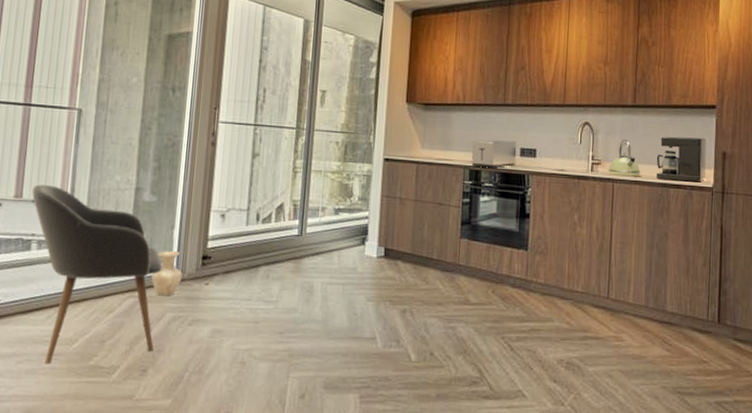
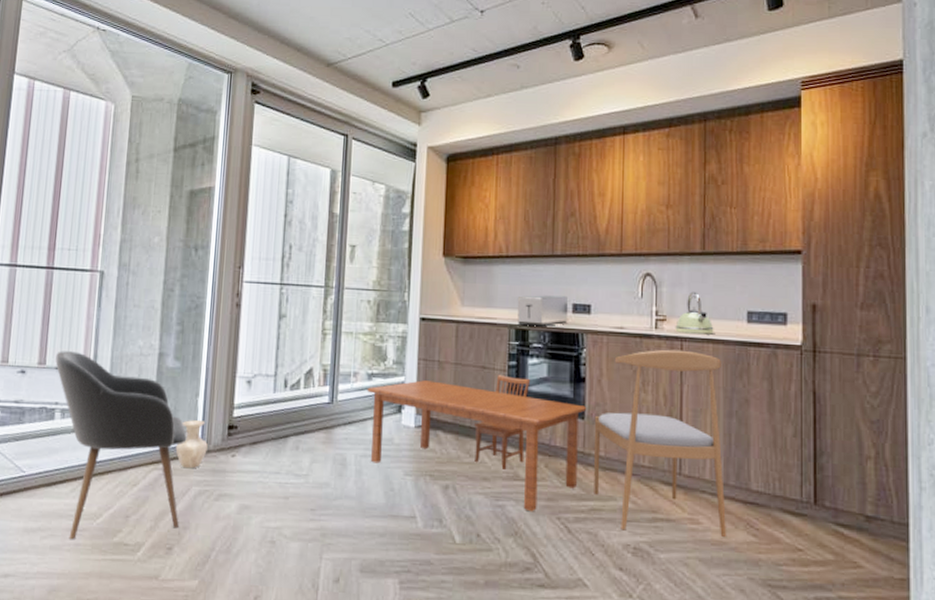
dining table: none [333,211,531,333] -> present [367,375,587,512]
dining chair: none [534,189,646,353] -> present [594,349,726,538]
coffee maker: present [655,136,707,183] -> none [732,287,792,340]

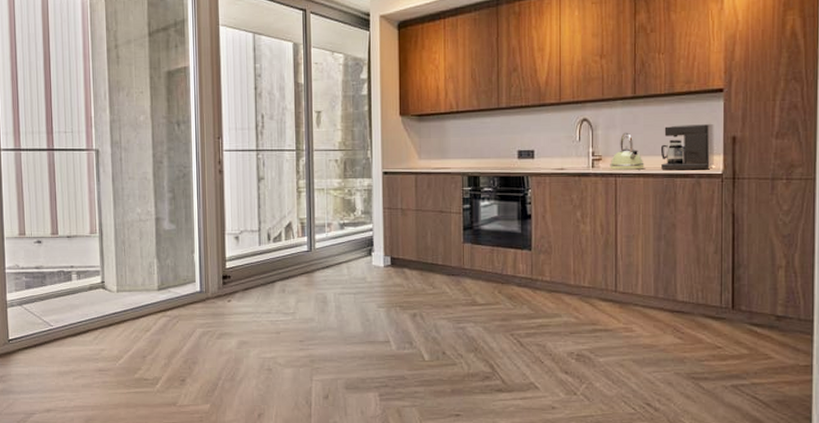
armchair: present [55,351,187,540] -> none [66,221,189,379]
vase: present [175,420,208,469] -> none [179,273,206,314]
dining table: present [367,375,587,512] -> none [340,217,534,331]
toaster: present [517,295,569,327] -> none [468,144,514,173]
dining chair: present [594,349,726,538] -> none [540,185,656,342]
coffee maker: none [732,287,792,340] -> present [660,123,714,170]

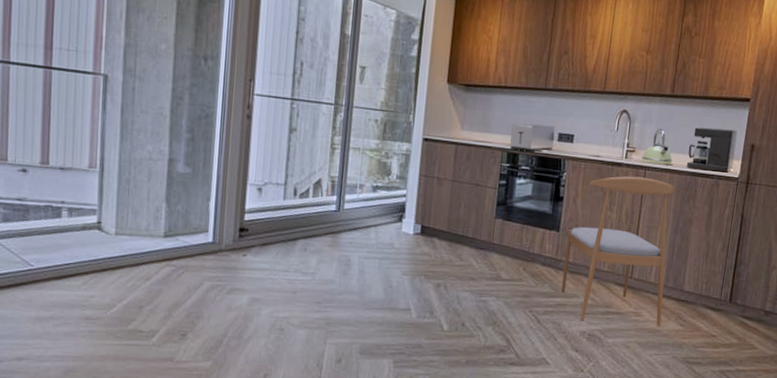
toaster: none [468,144,514,173] -> present [510,123,555,152]
dining chair: none [540,185,656,342] -> present [561,176,675,327]

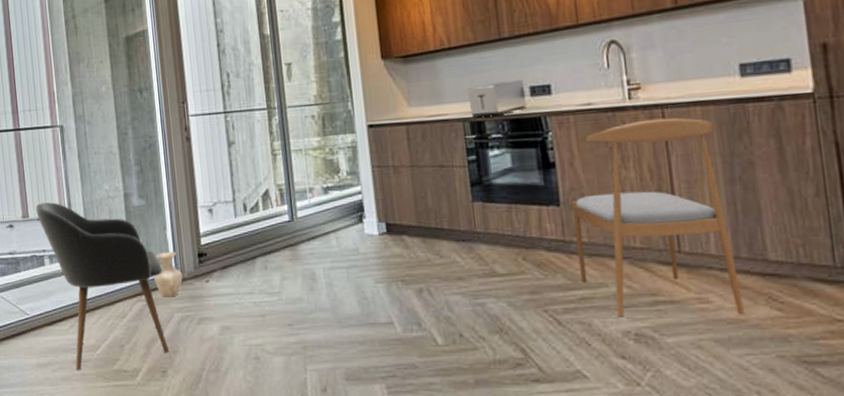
armchair: none [59,152,199,328] -> present [36,202,169,371]
vase: none [187,222,219,266] -> present [153,252,183,298]
kettle: present [640,128,673,166] -> none [651,52,703,101]
coffee maker: present [686,127,738,173] -> none [720,29,800,95]

